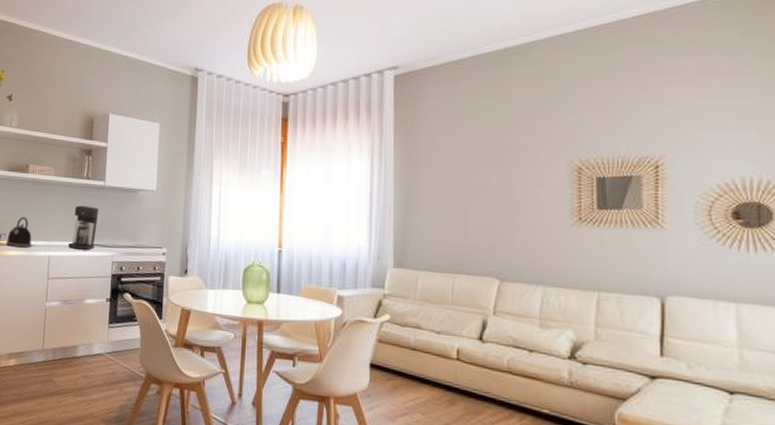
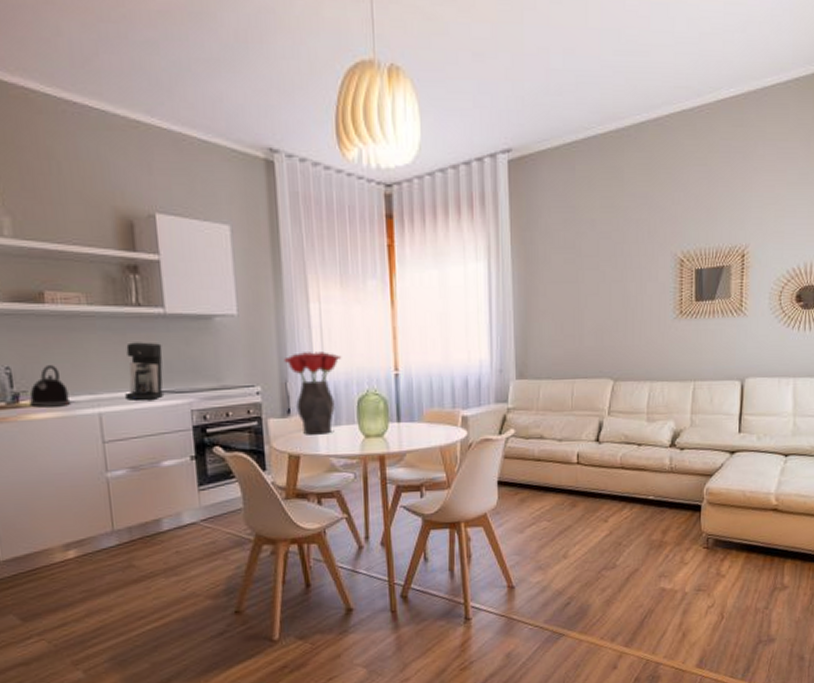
bouquet: none [187,224,234,295] -> present [283,352,342,435]

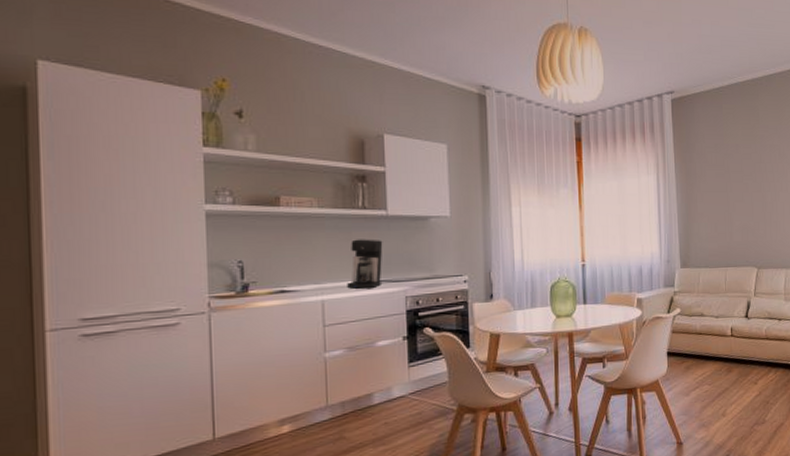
kettle: present [29,365,70,409] -> none [258,259,295,297]
bouquet: present [283,352,342,435] -> none [488,246,538,317]

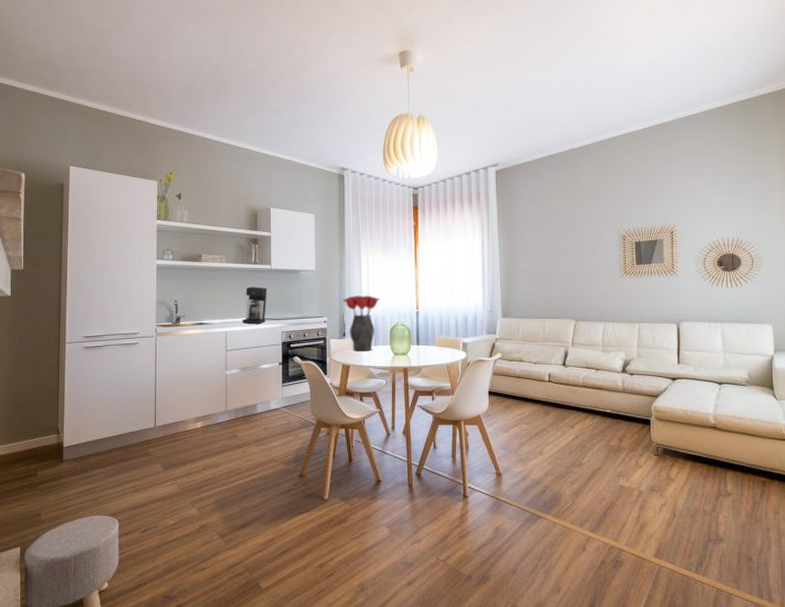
bouquet: none [488,246,538,317] -> present [343,295,381,352]

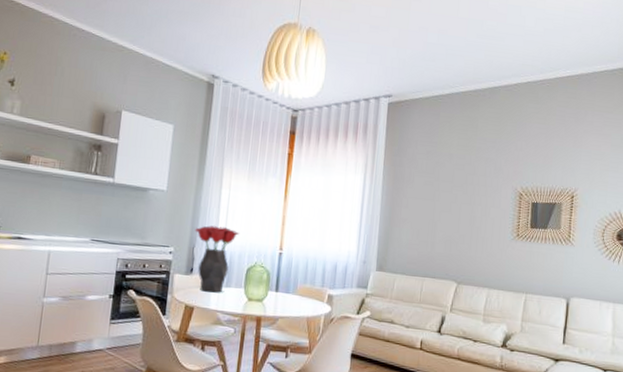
coffee maker: present [242,286,267,325] -> none [71,200,106,247]

